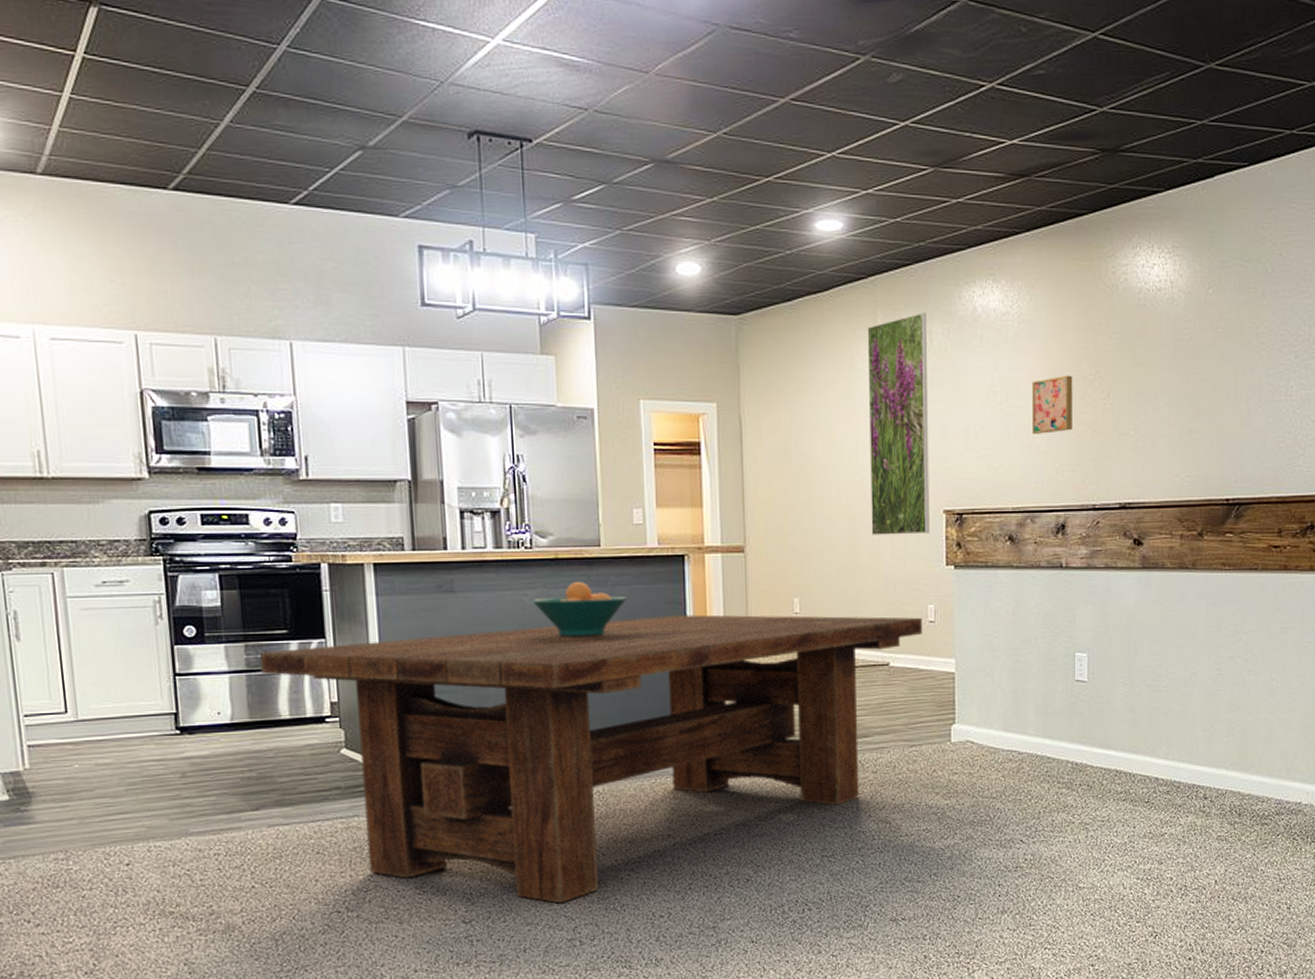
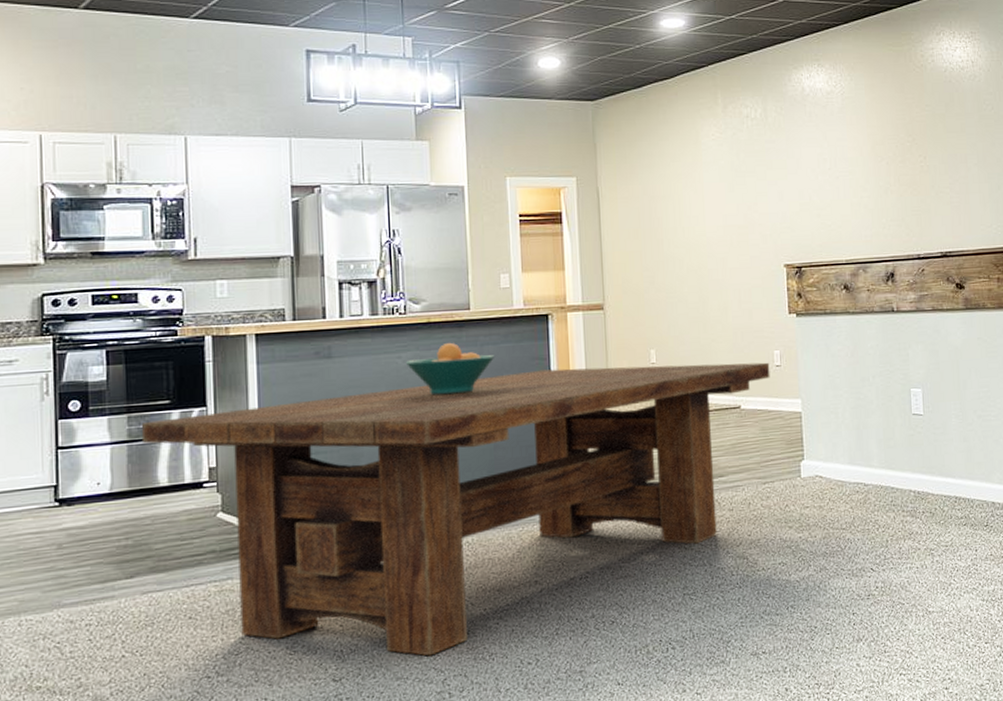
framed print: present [867,313,929,535] -> none [709,94,772,290]
wall art: present [1031,375,1073,434] -> none [856,143,895,194]

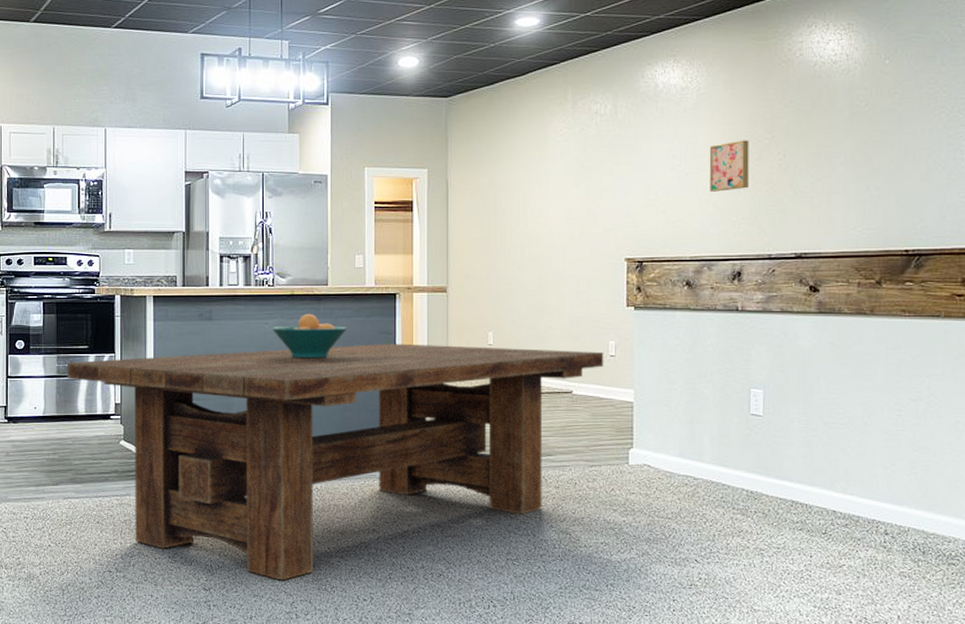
wall art: none [856,143,895,194] -> present [709,140,749,192]

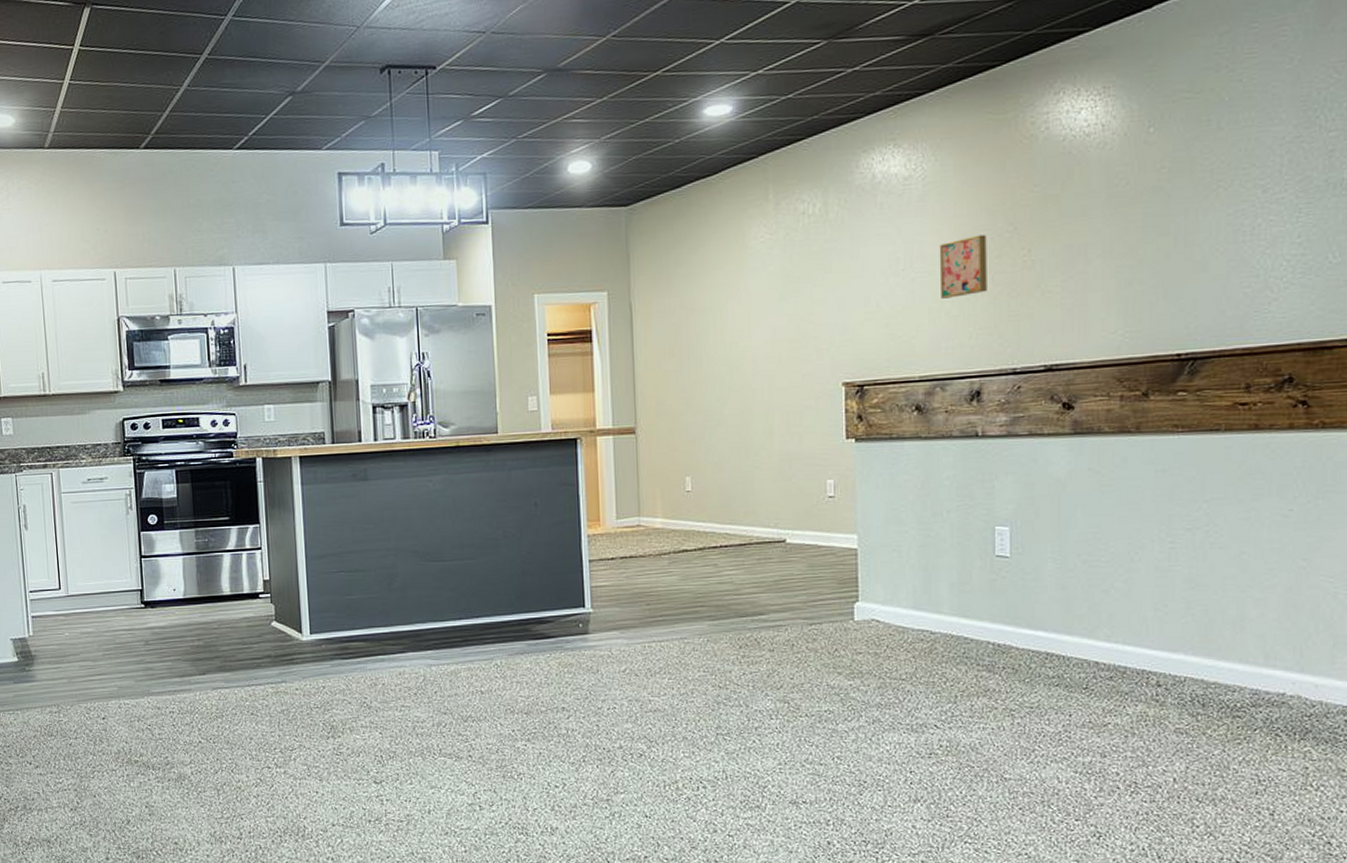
dining table: present [67,343,604,581] -> none [207,492,822,770]
fruit bowl: present [271,314,347,359] -> none [435,467,522,519]

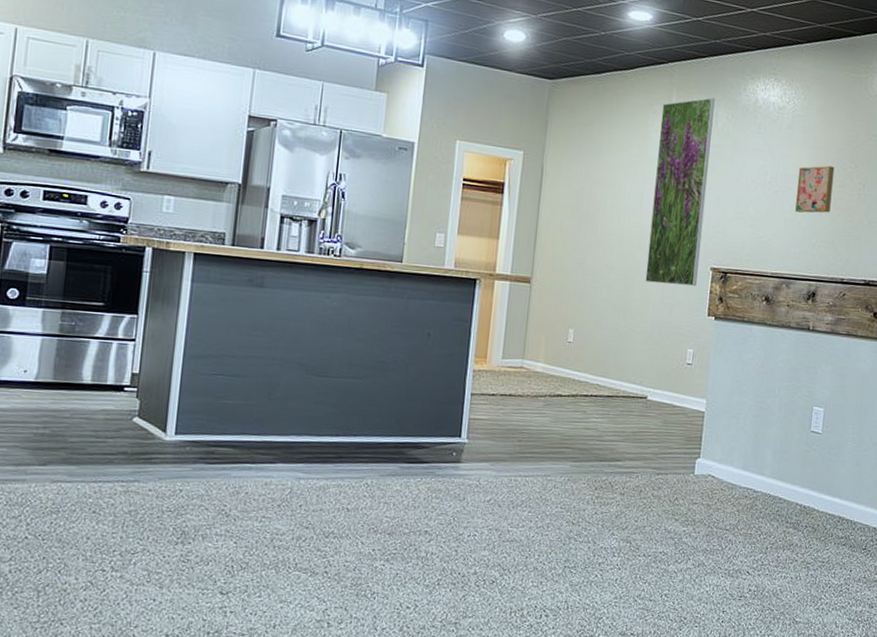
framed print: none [758,185,827,412] -> present [645,97,715,286]

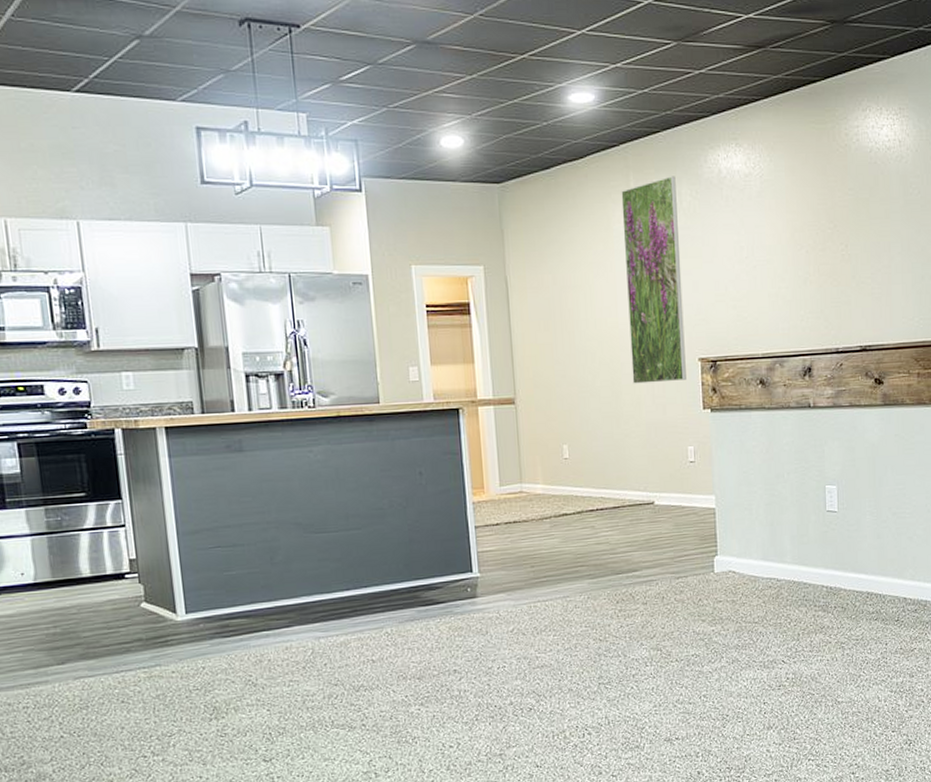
wall art: present [795,165,835,213] -> none [775,230,814,285]

